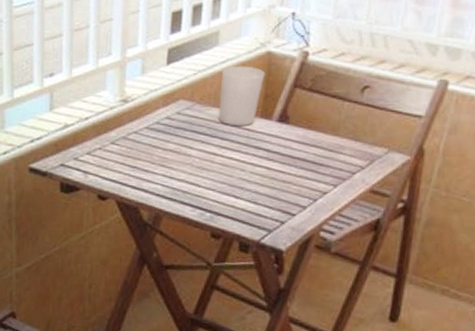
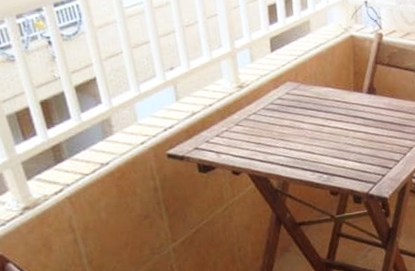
candle holder: present [218,65,266,127] -> none [316,48,352,101]

